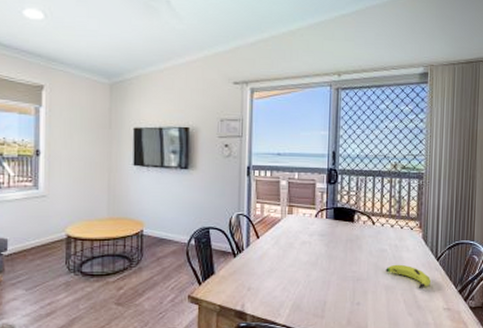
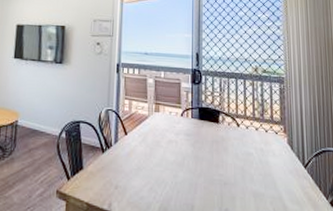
banana: present [385,264,432,288] -> none [253,169,301,197]

